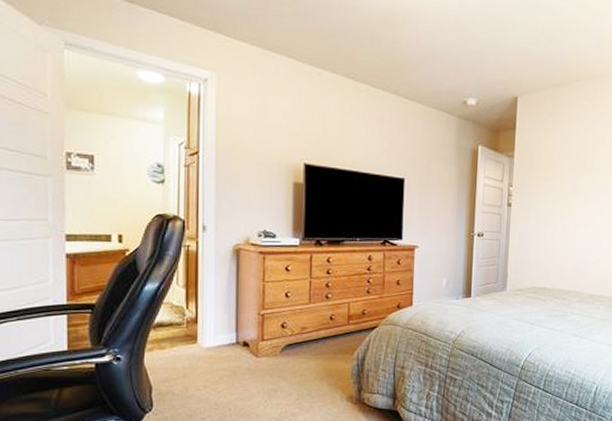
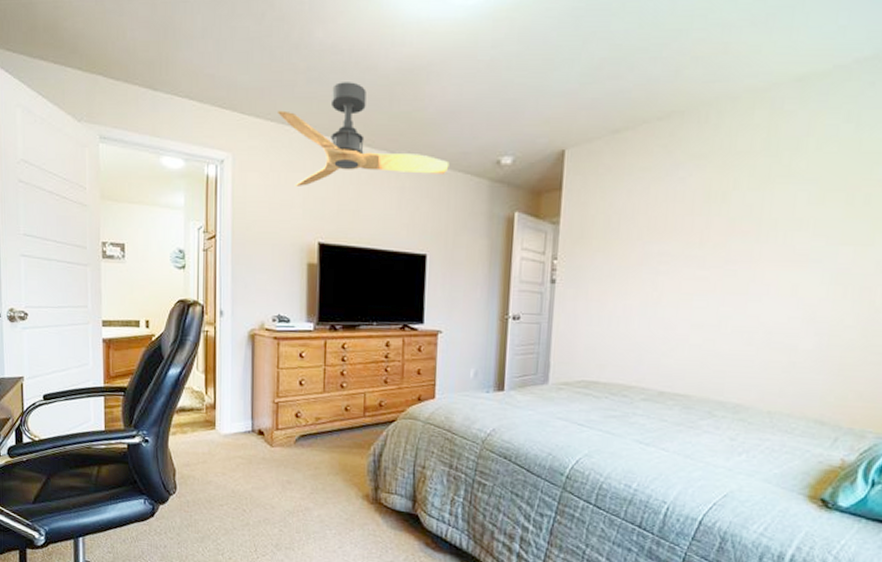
ceiling fan: none [264,18,424,110] -> present [278,82,450,186]

